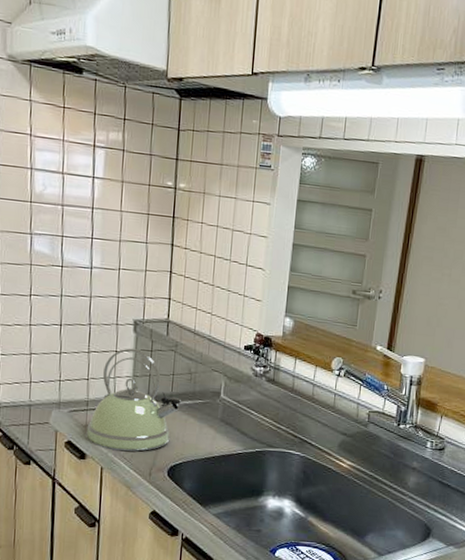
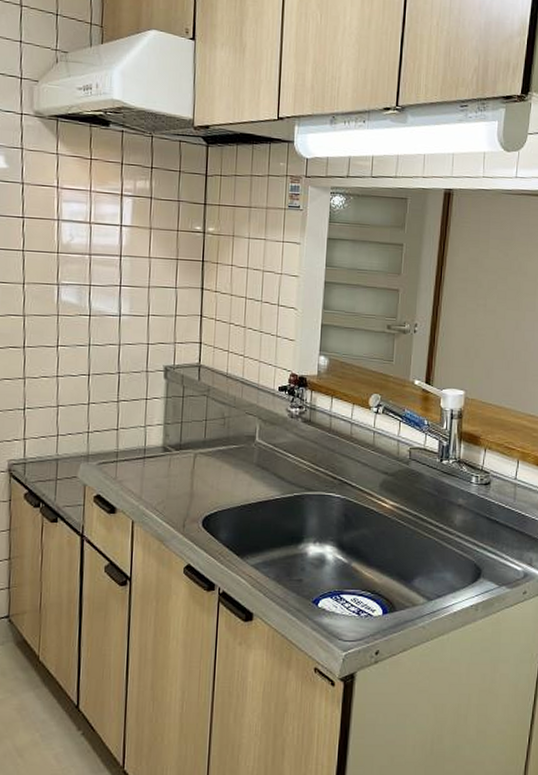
kettle: present [85,348,182,452] -> none [115,395,216,503]

